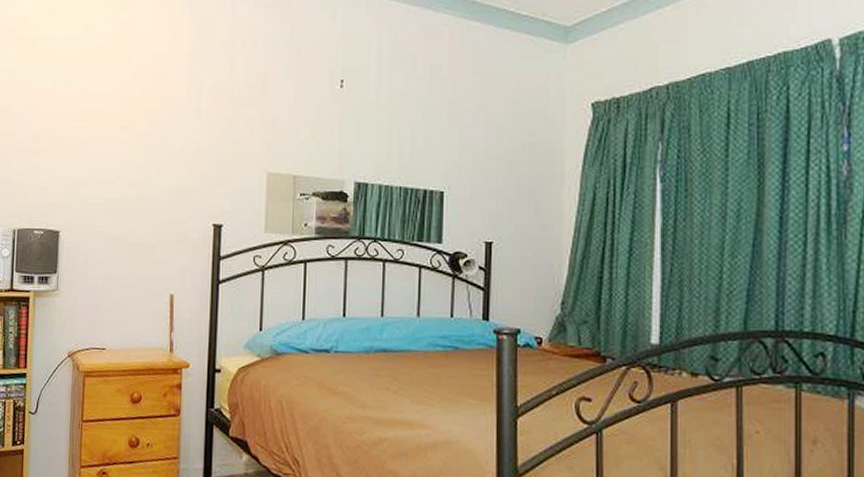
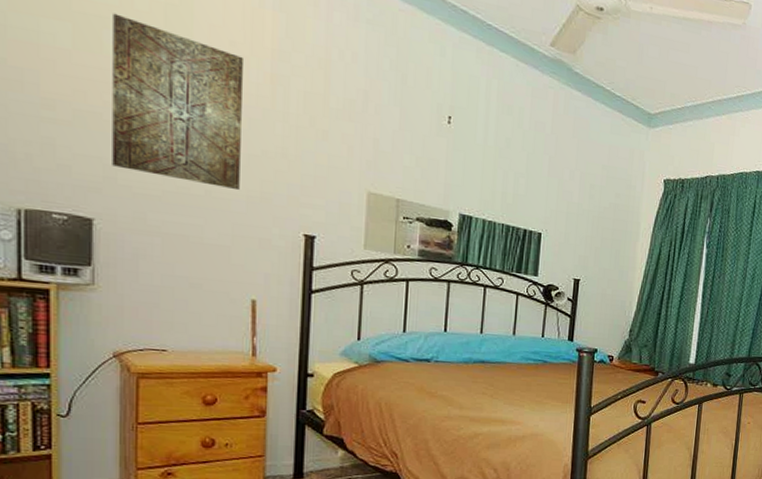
wall art: none [74,52,168,189] -> present [112,13,245,191]

